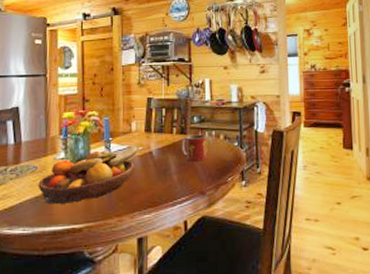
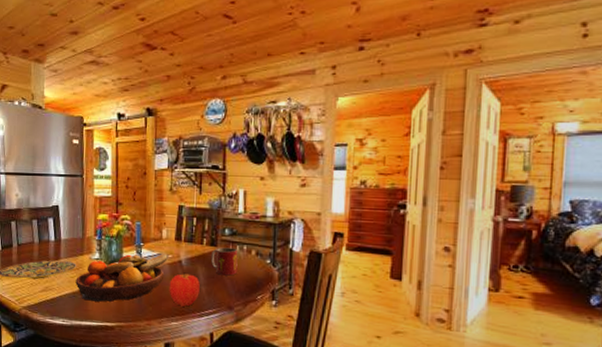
apple: none [140,163,171,199] -> present [169,272,200,308]

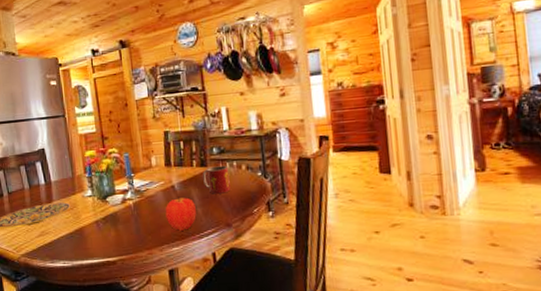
fruit bowl: present [75,254,169,302] -> none [71,181,161,239]

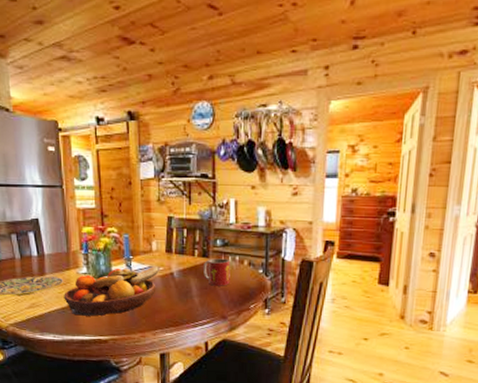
fruit bowl: none [71,181,161,239] -> present [64,266,160,316]
apple: present [165,197,196,232] -> none [162,284,193,319]

